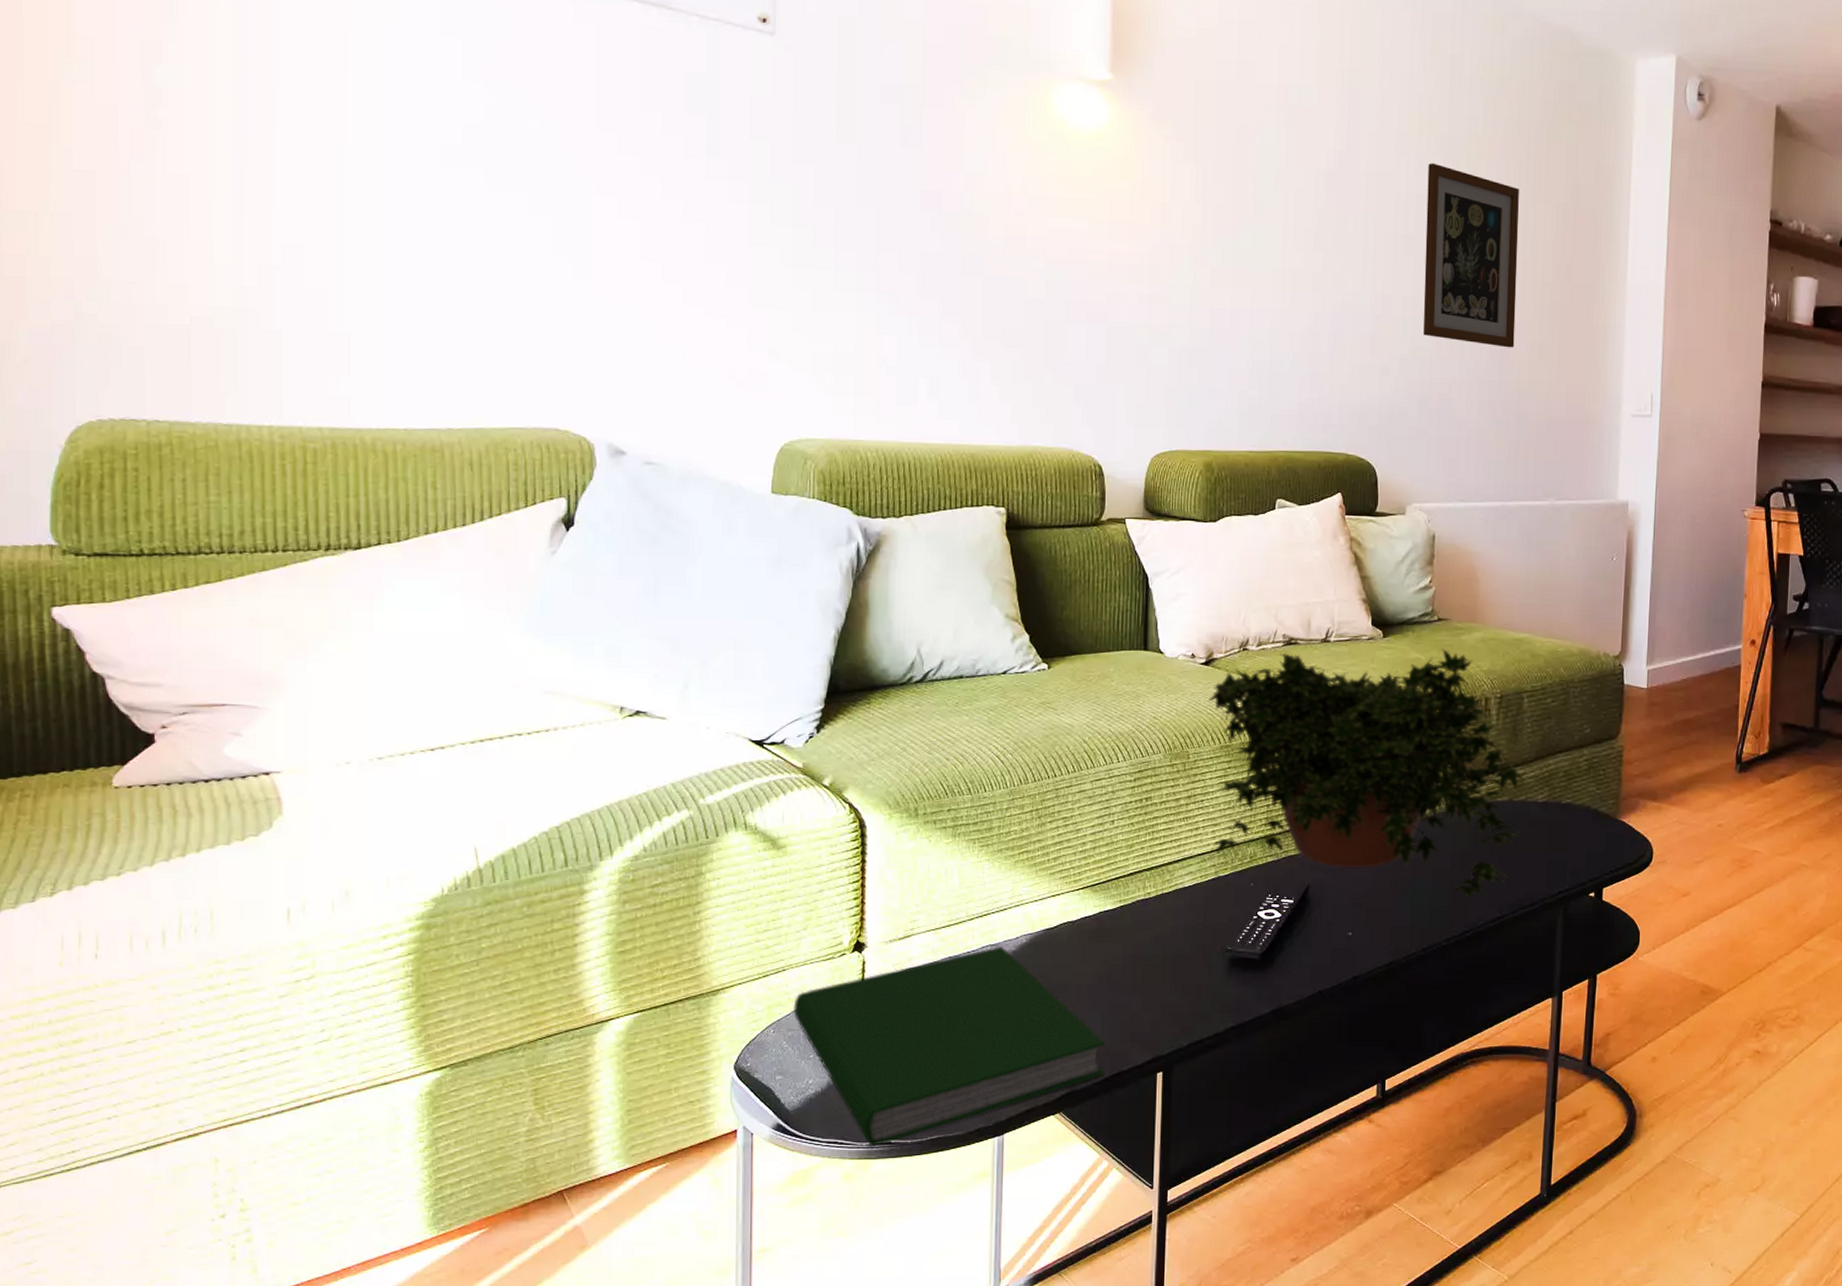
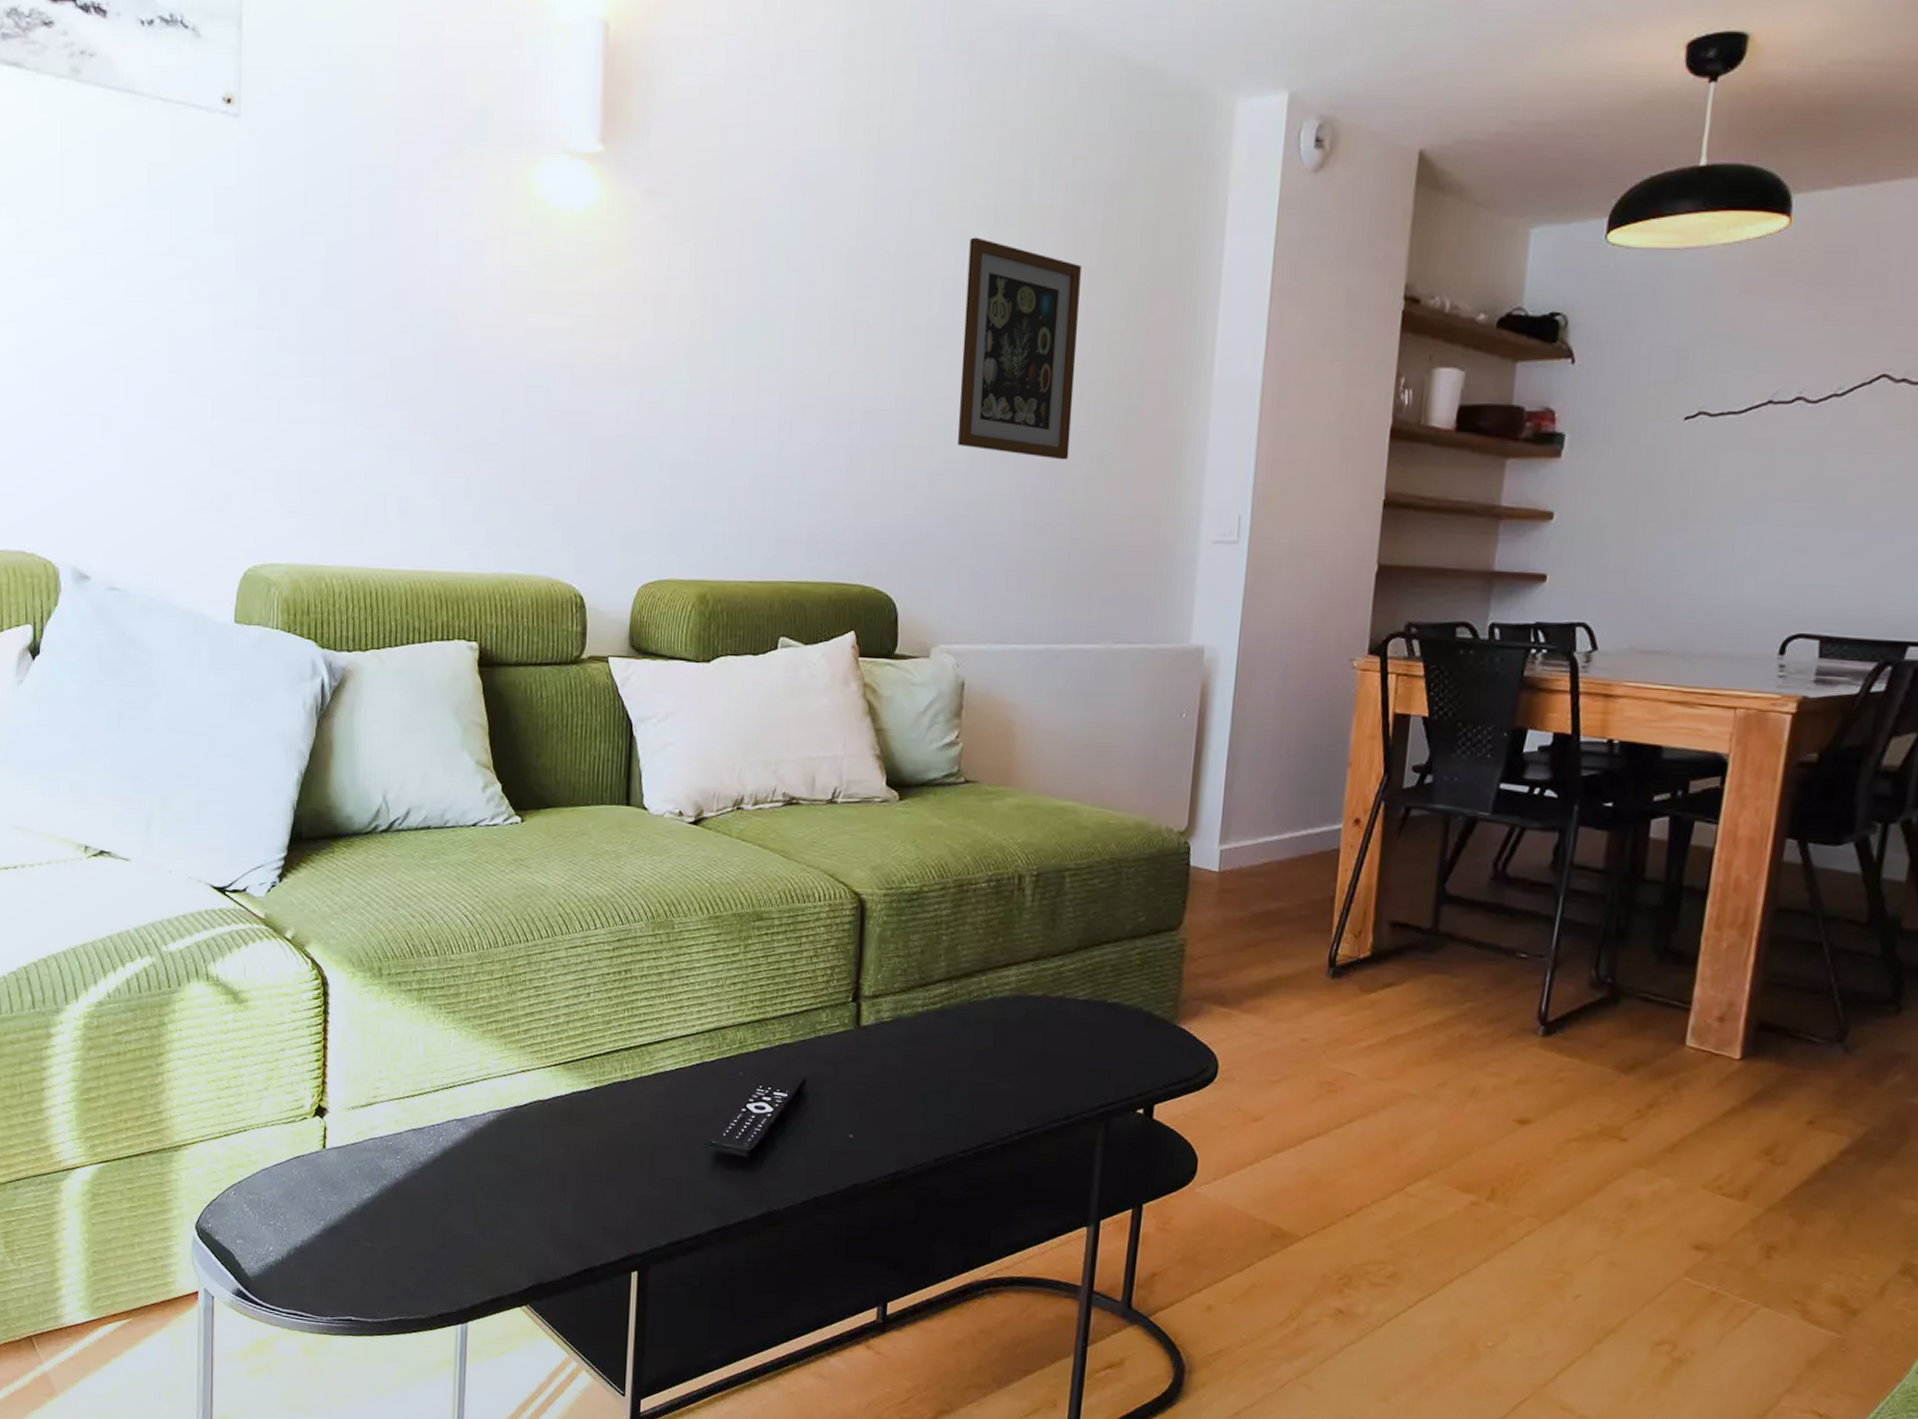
hardcover book: present [793,947,1105,1147] -> none [254,1122,576,1323]
potted plant: present [1208,648,1523,897] -> none [696,814,1062,1104]

